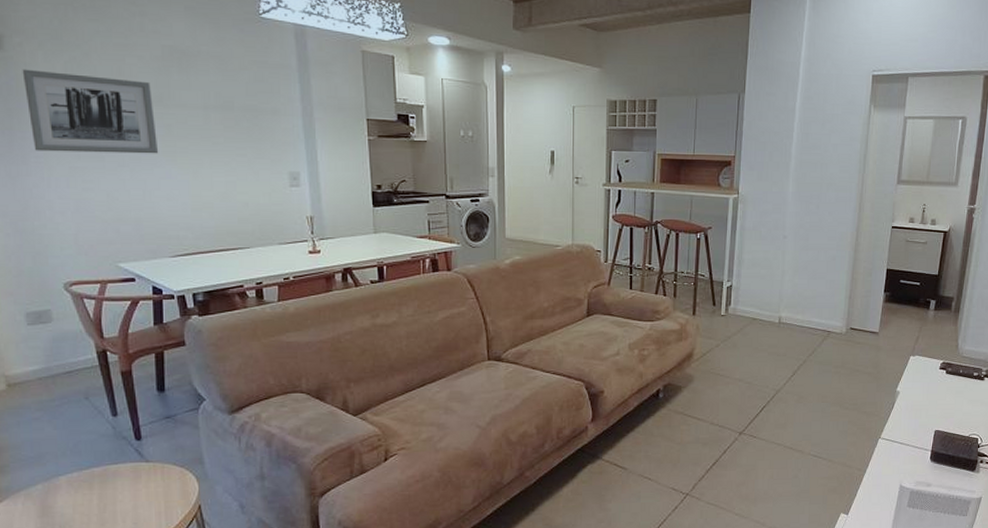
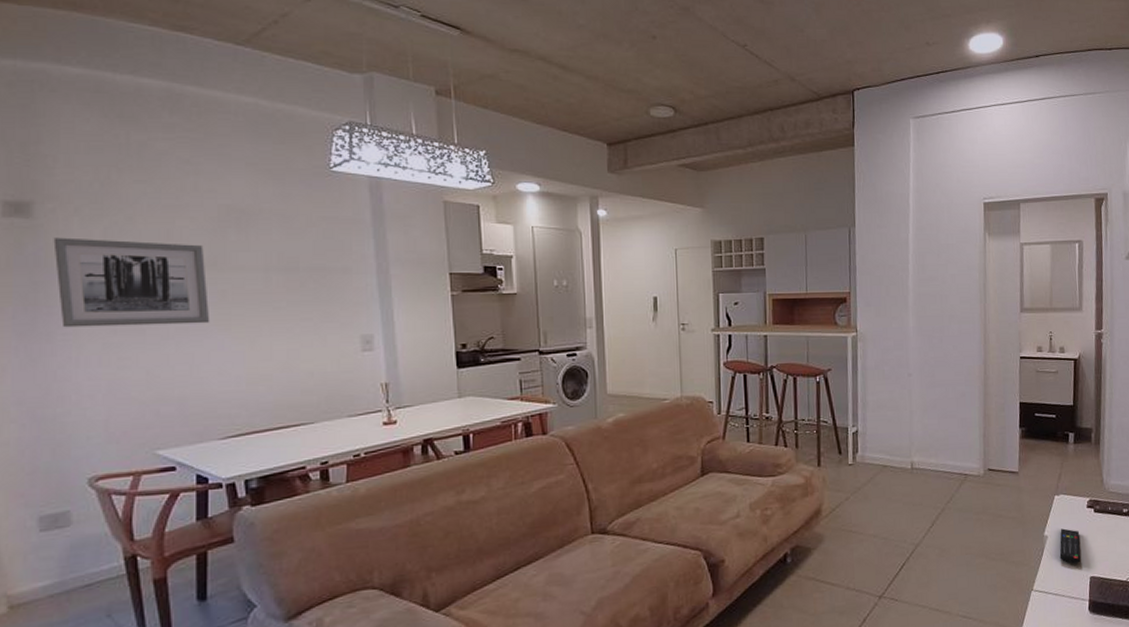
remote control: none [908,386,930,418] -> present [1059,528,1081,564]

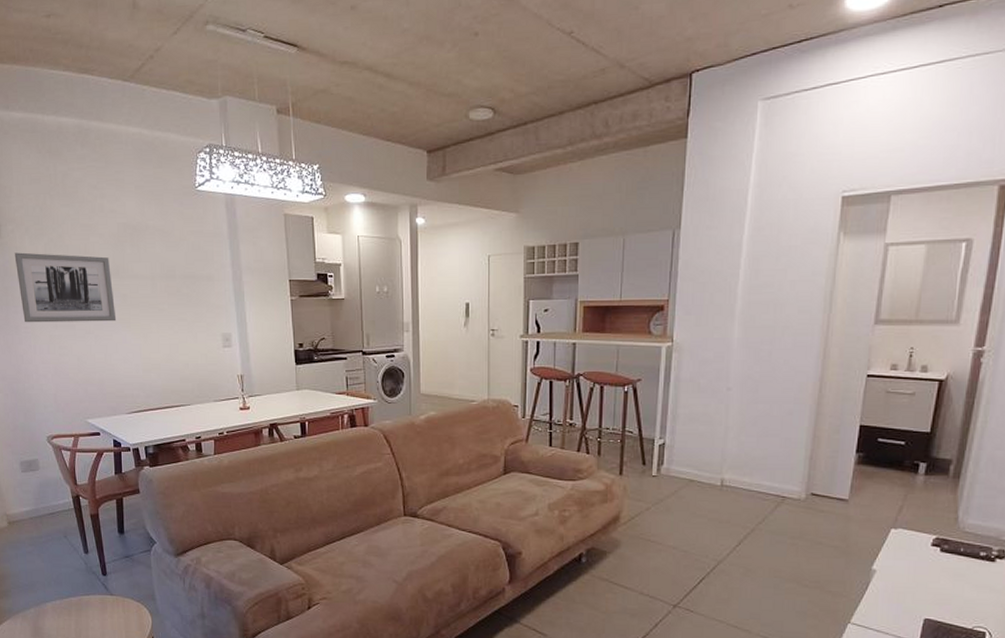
remote control: present [1059,528,1081,564] -> none [888,564,918,603]

